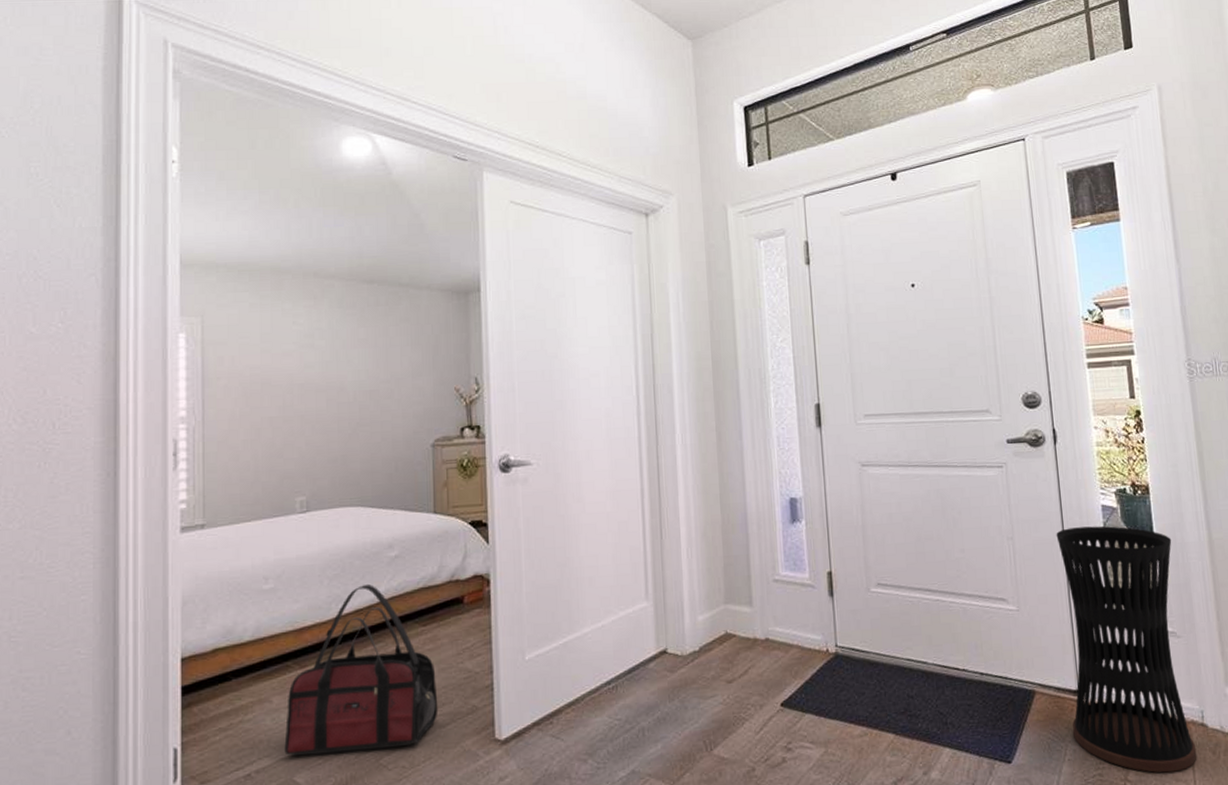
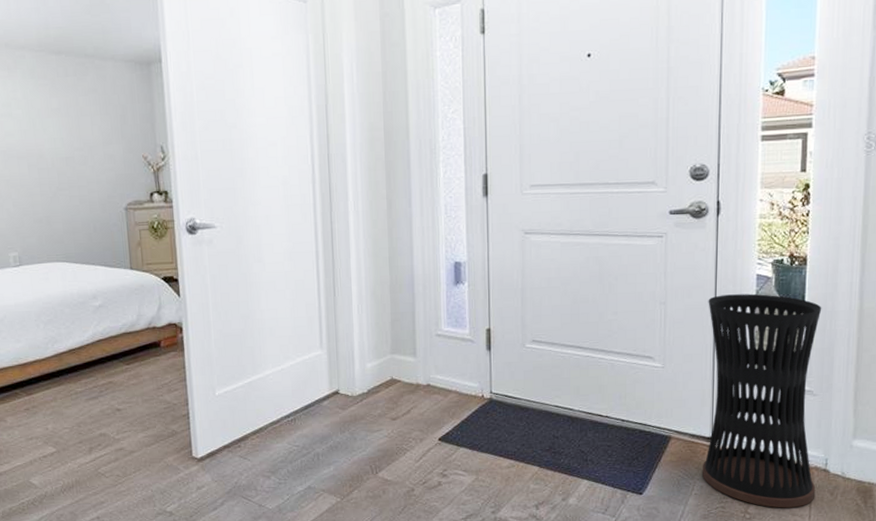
duffel bag: present [284,583,439,756] -> none [19,328,144,463]

